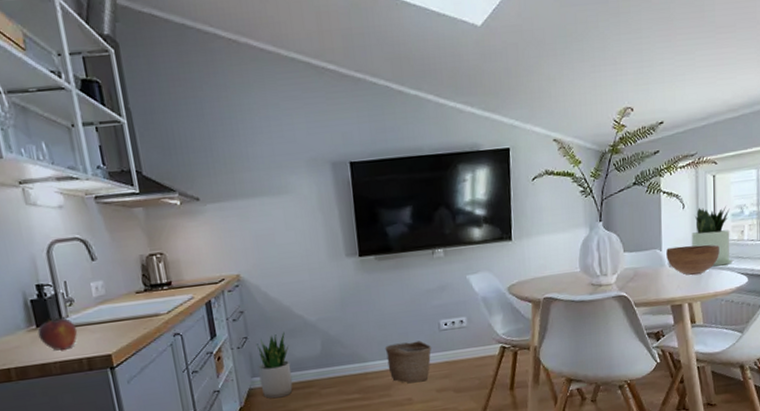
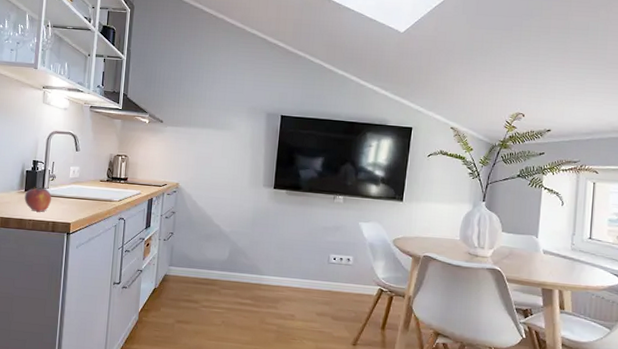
planter: present [256,332,293,399] -> none [174,235,204,288]
basket: present [385,340,431,384] -> none [279,265,319,303]
bowl: present [666,244,719,275] -> none [542,236,594,266]
planter: present [691,206,734,267] -> none [566,208,608,264]

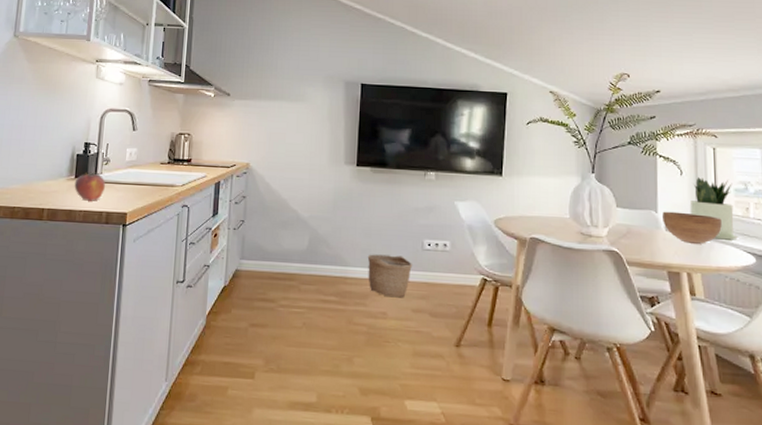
basket: none [279,265,319,303] -> present [367,254,412,298]
bowl: none [542,236,594,266] -> present [662,211,722,244]
planter: none [566,208,608,264] -> present [689,177,739,240]

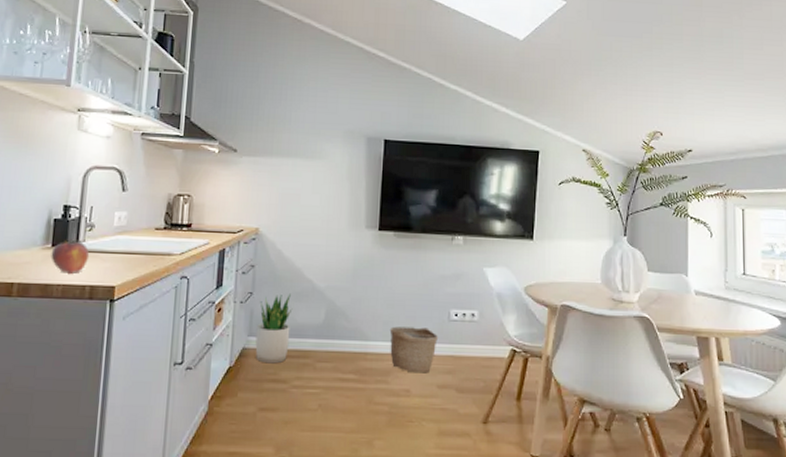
planter: none [246,222,280,285] -> present [255,294,293,364]
bowl: present [662,211,722,244] -> none [693,274,749,308]
planter: present [689,177,739,240] -> none [719,239,765,303]

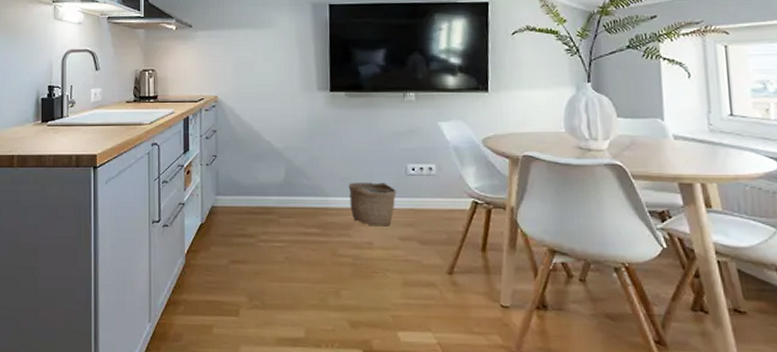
fruit: present [51,240,90,273] -> none [42,116,73,145]
planter: present [255,294,293,364] -> none [222,155,254,220]

